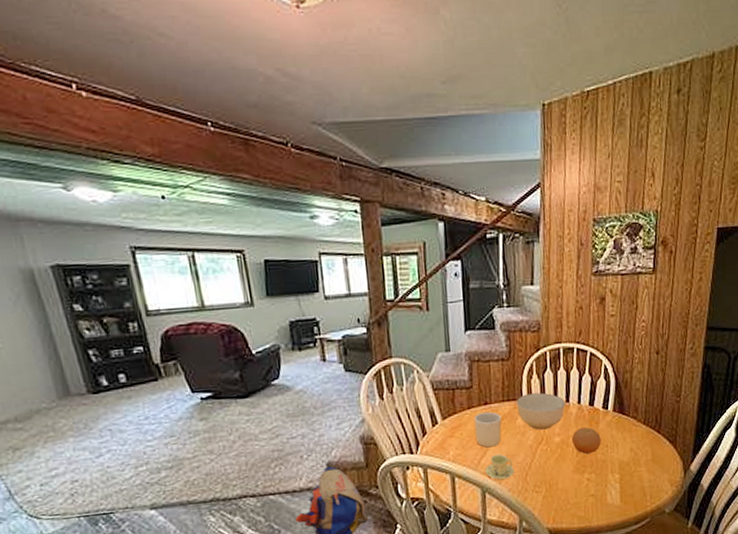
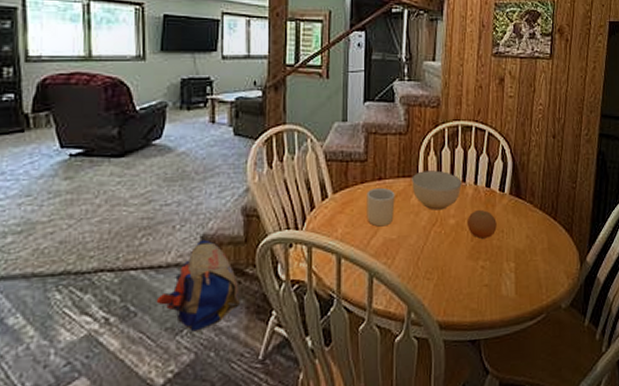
cup and saucer: present [485,454,515,480] -> none [374,235,406,263]

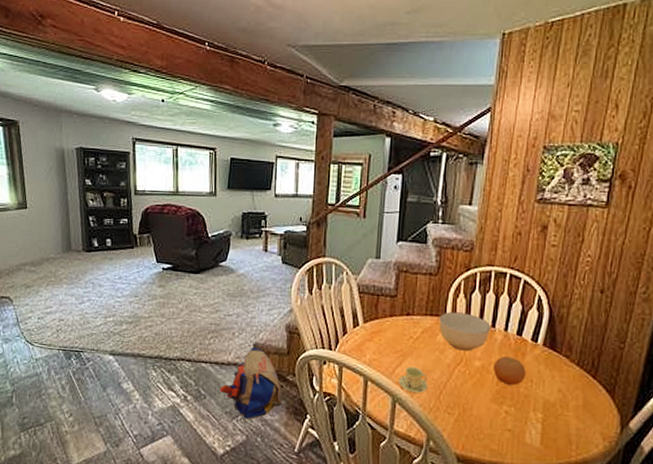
mug: present [367,187,395,227] -> none [393,322,422,359]
cup and saucer: none [374,235,406,263] -> present [398,366,428,393]

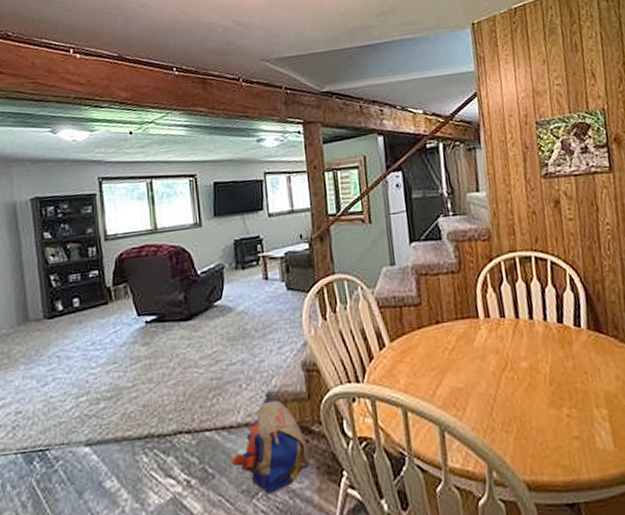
cup and saucer: present [398,366,428,393] -> none [441,383,477,415]
bowl: present [439,311,491,351] -> none [471,308,530,353]
fruit: present [493,356,526,385] -> none [541,348,579,383]

